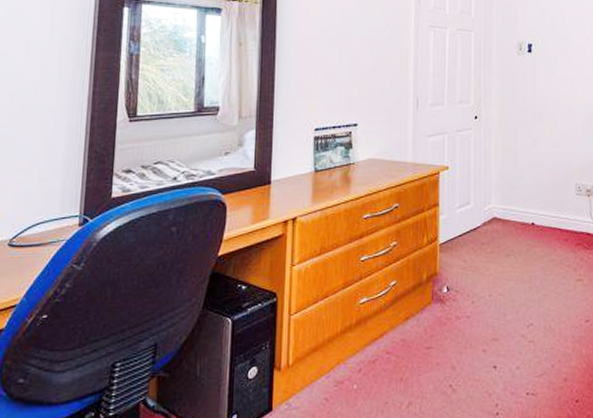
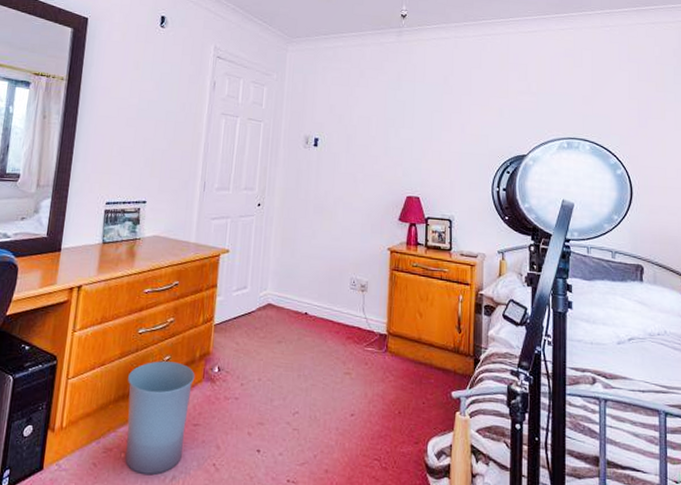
waste bin: none [354,286,424,403] -> present [125,361,195,474]

